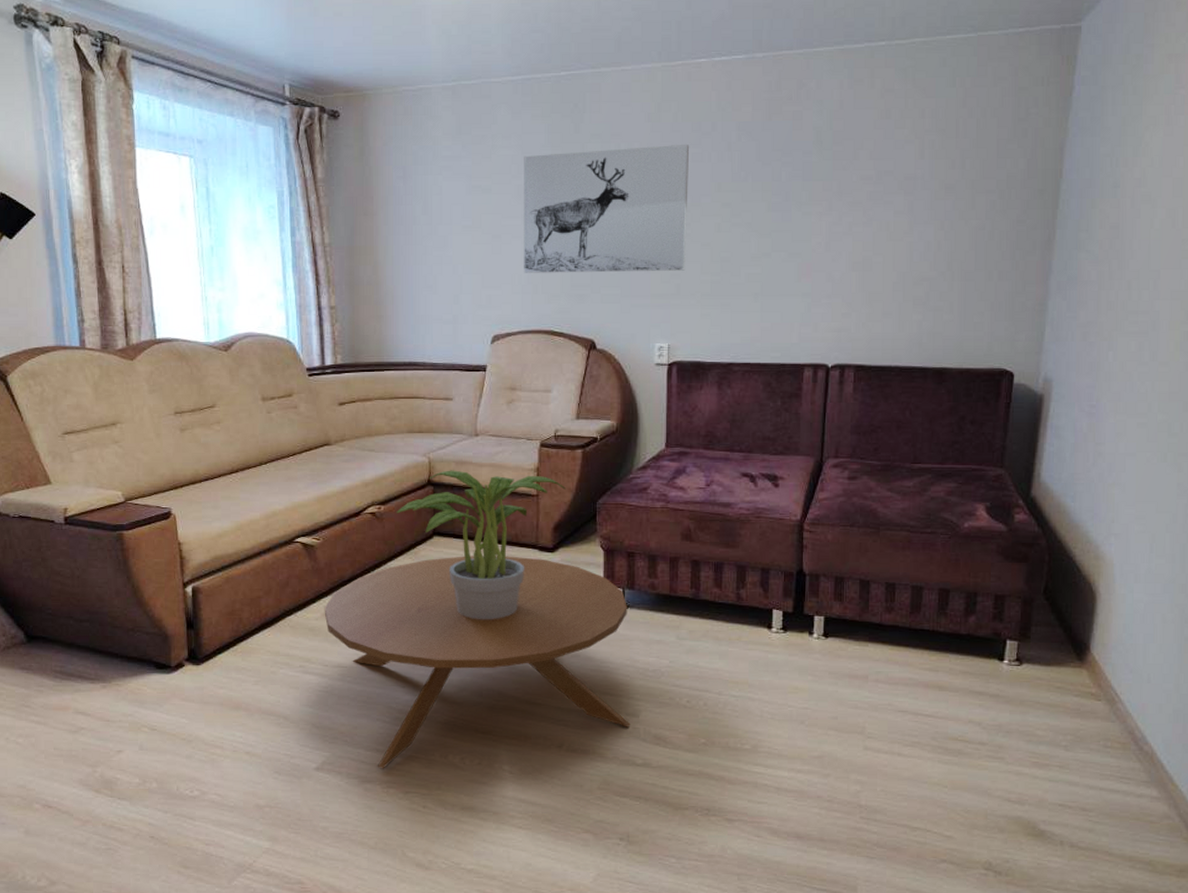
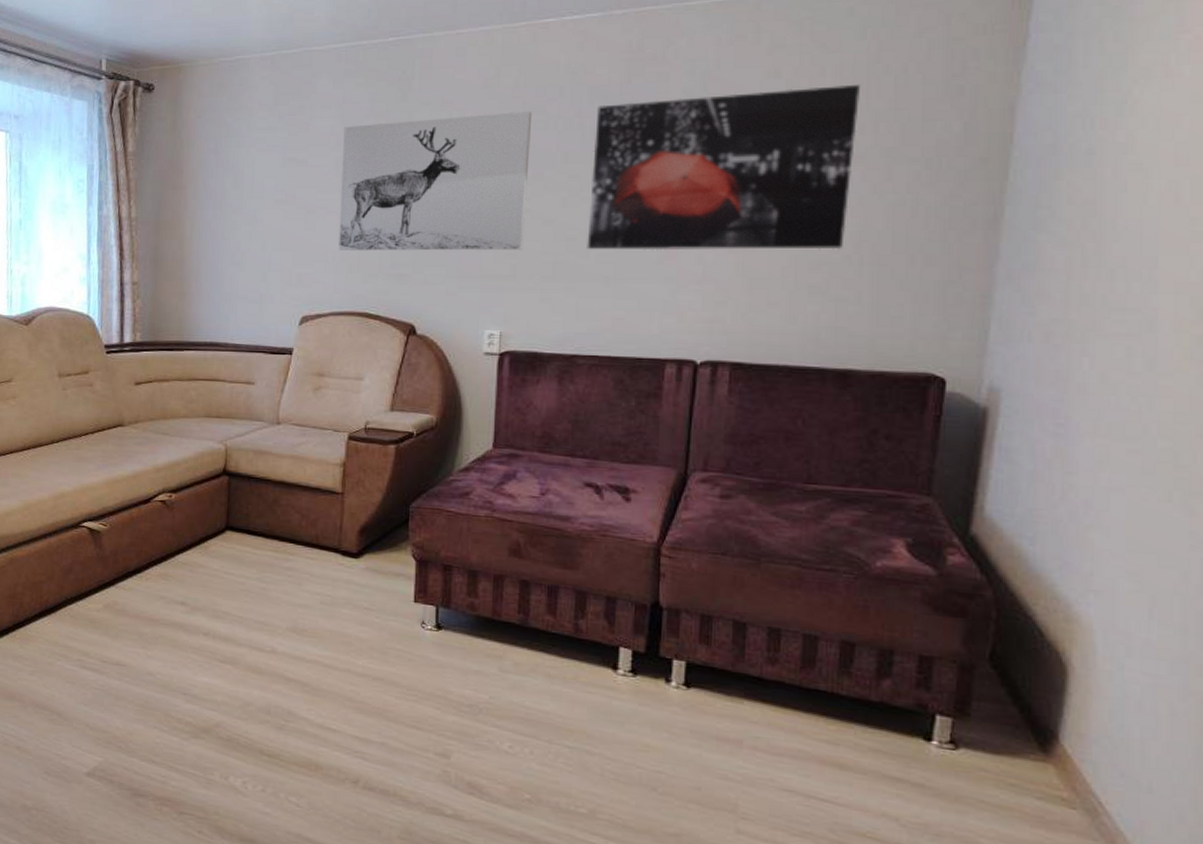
coffee table: present [324,556,631,769] -> none [106,554,441,784]
potted plant: present [396,470,566,620] -> none [187,459,375,629]
wall art: none [738,126,951,270] -> present [587,85,860,251]

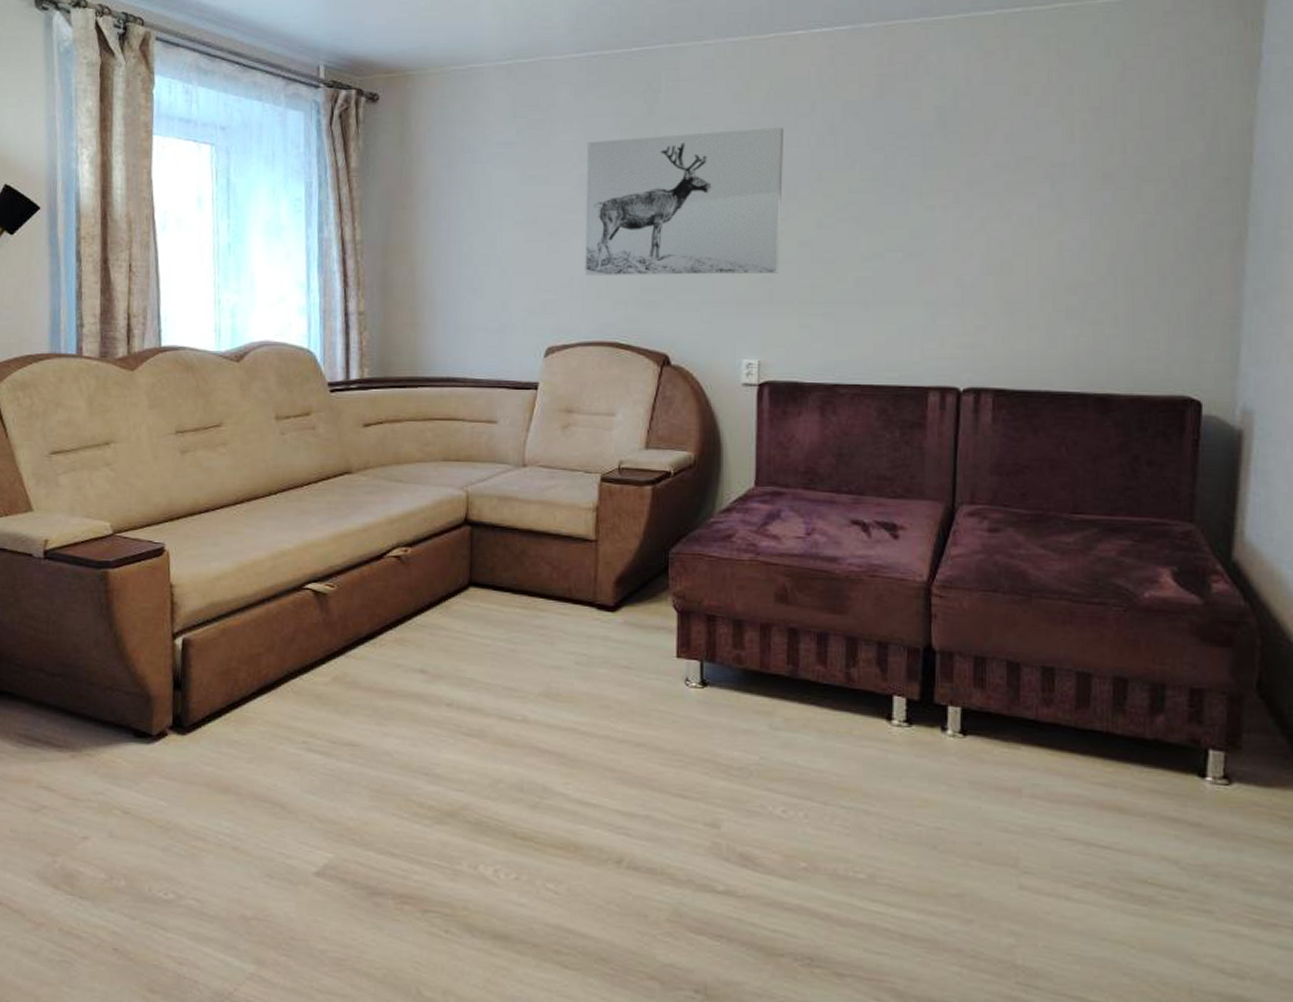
wall art: present [587,85,860,251] -> none [844,104,1107,273]

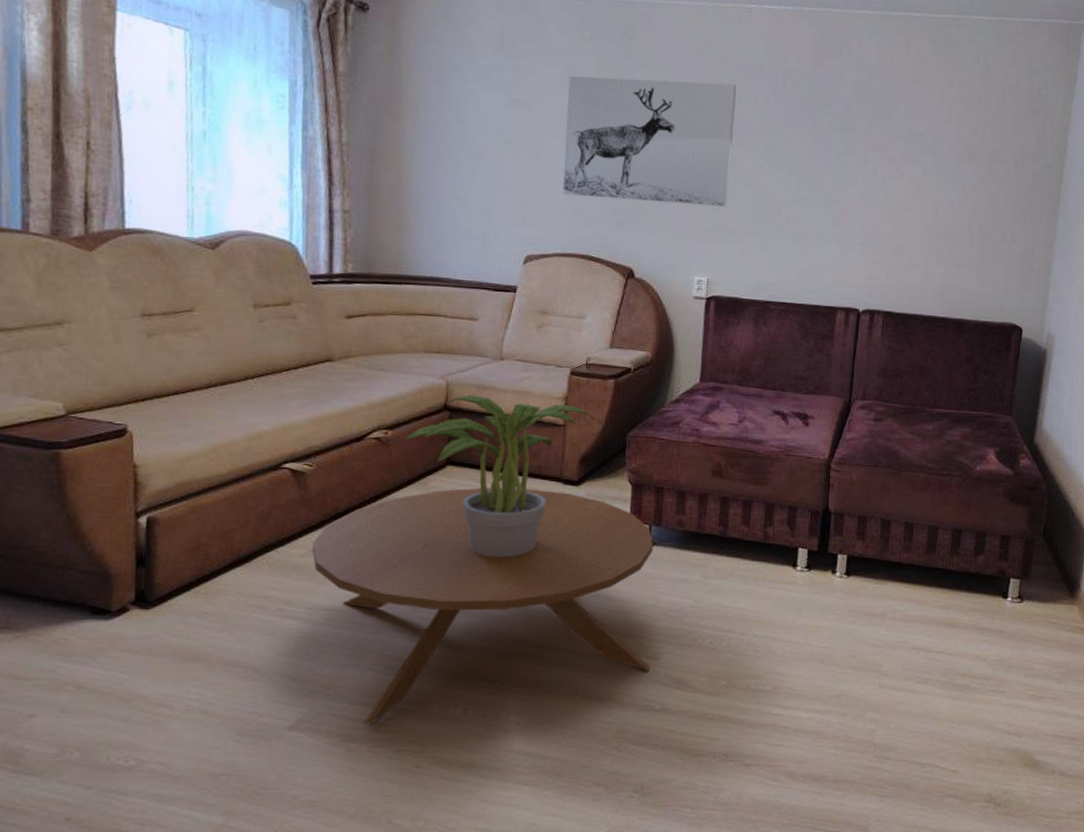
coffee table: none [335,612,710,879] -> present [312,487,653,725]
potted plant: none [425,507,631,695] -> present [405,395,595,558]

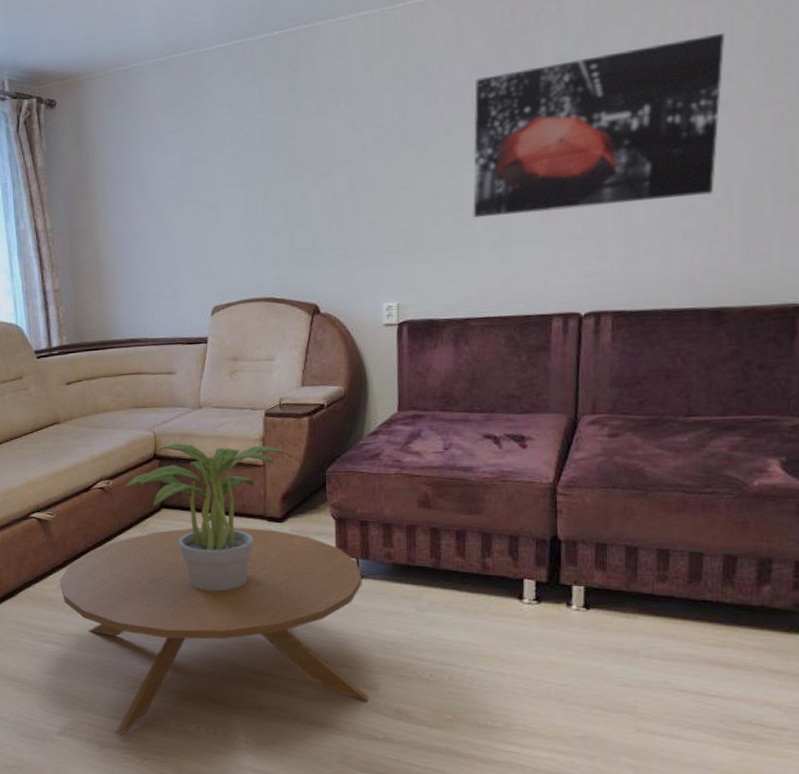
wall art: present [563,75,737,207] -> none [238,91,415,242]
wall art: none [779,87,975,226] -> present [472,33,724,217]

